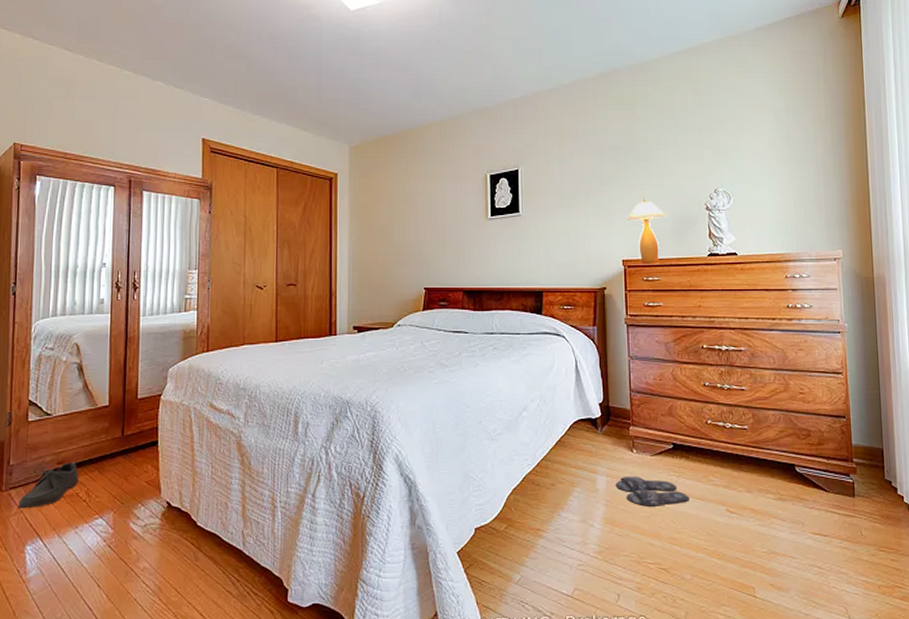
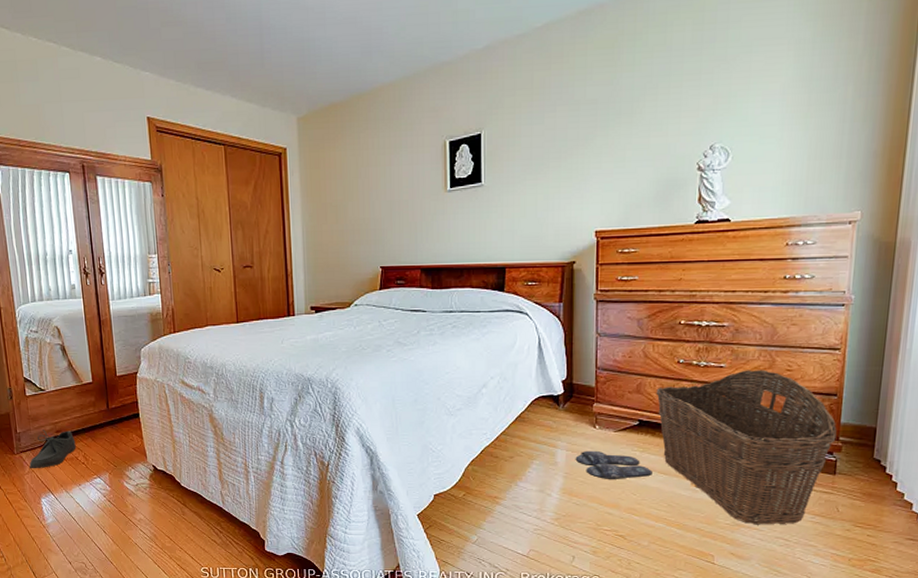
table lamp: present [627,197,667,264] -> none [603,158,650,235]
wicker basket: none [687,392,850,552] -> present [656,370,837,525]

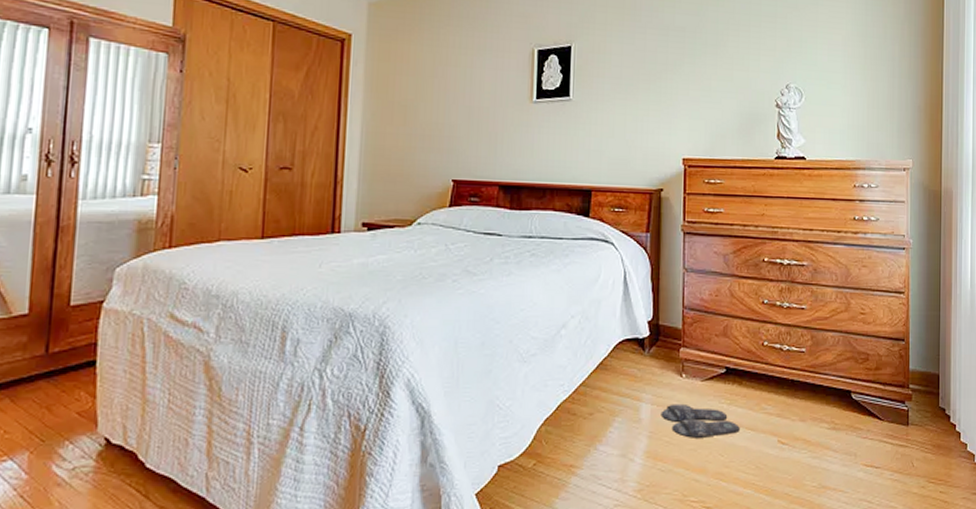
wicker basket: present [656,370,837,525] -> none [742,312,907,486]

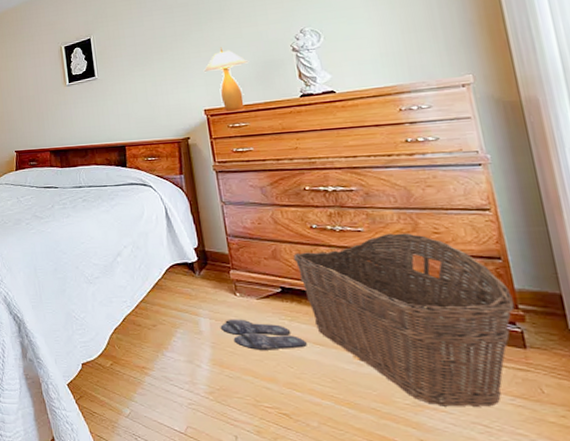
table lamp: none [690,88,734,165] -> present [204,47,248,112]
wicker basket: none [742,312,907,486] -> present [293,233,515,407]

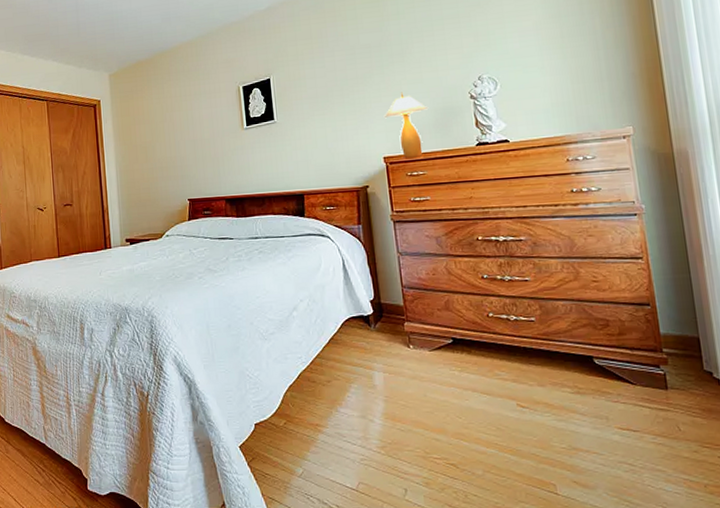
slippers: present [220,319,307,350] -> none [393,371,475,402]
wicker basket: present [293,233,515,407] -> none [465,281,660,448]

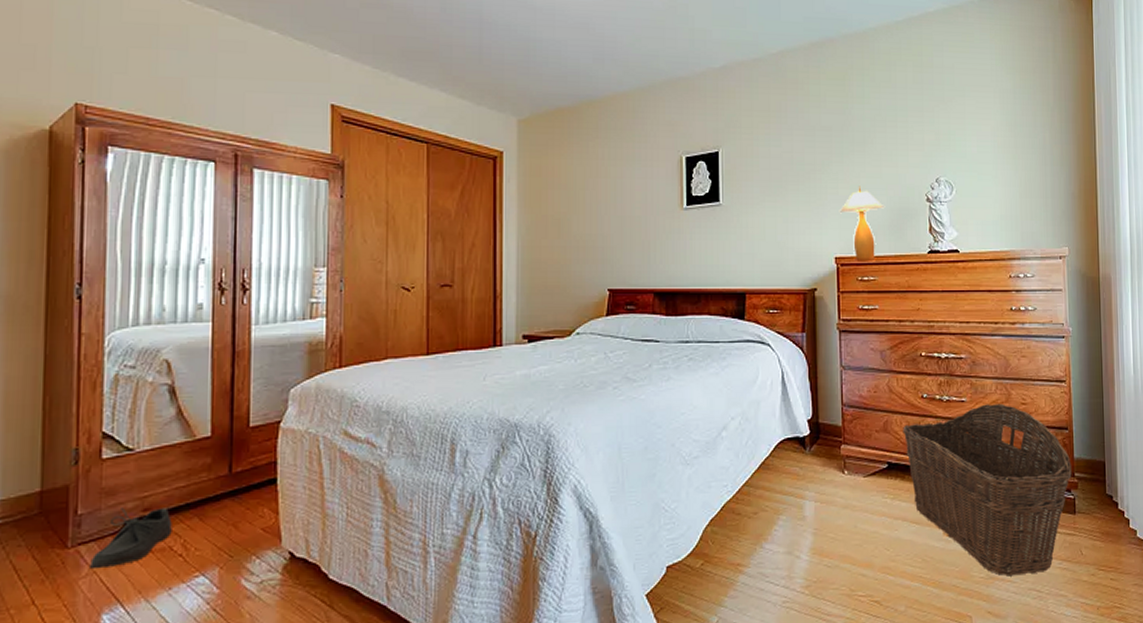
wicker basket: none [465,281,660,448] -> present [903,403,1072,577]

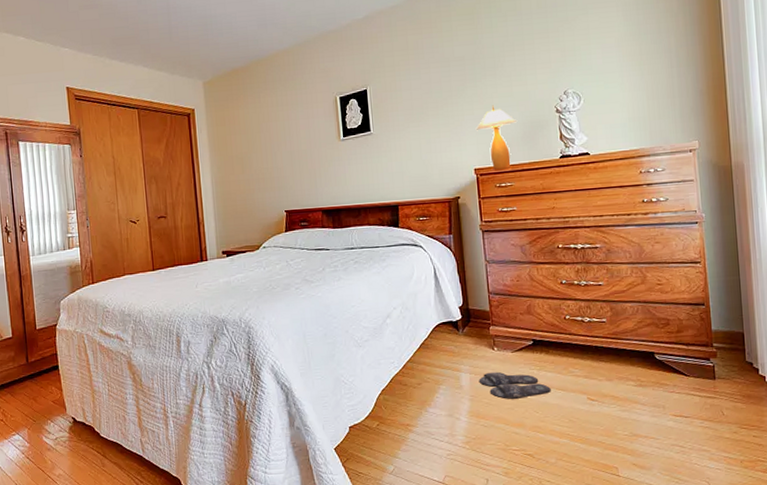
slippers: none [824,500,904,534] -> present [478,371,551,399]
wicker basket: present [903,403,1072,577] -> none [545,285,710,434]

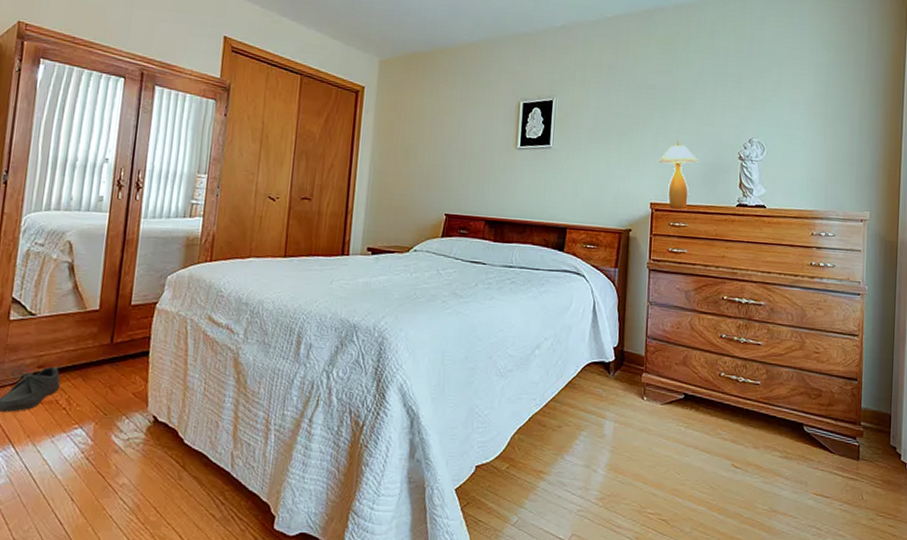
slippers: present [478,371,551,399] -> none [622,423,696,456]

